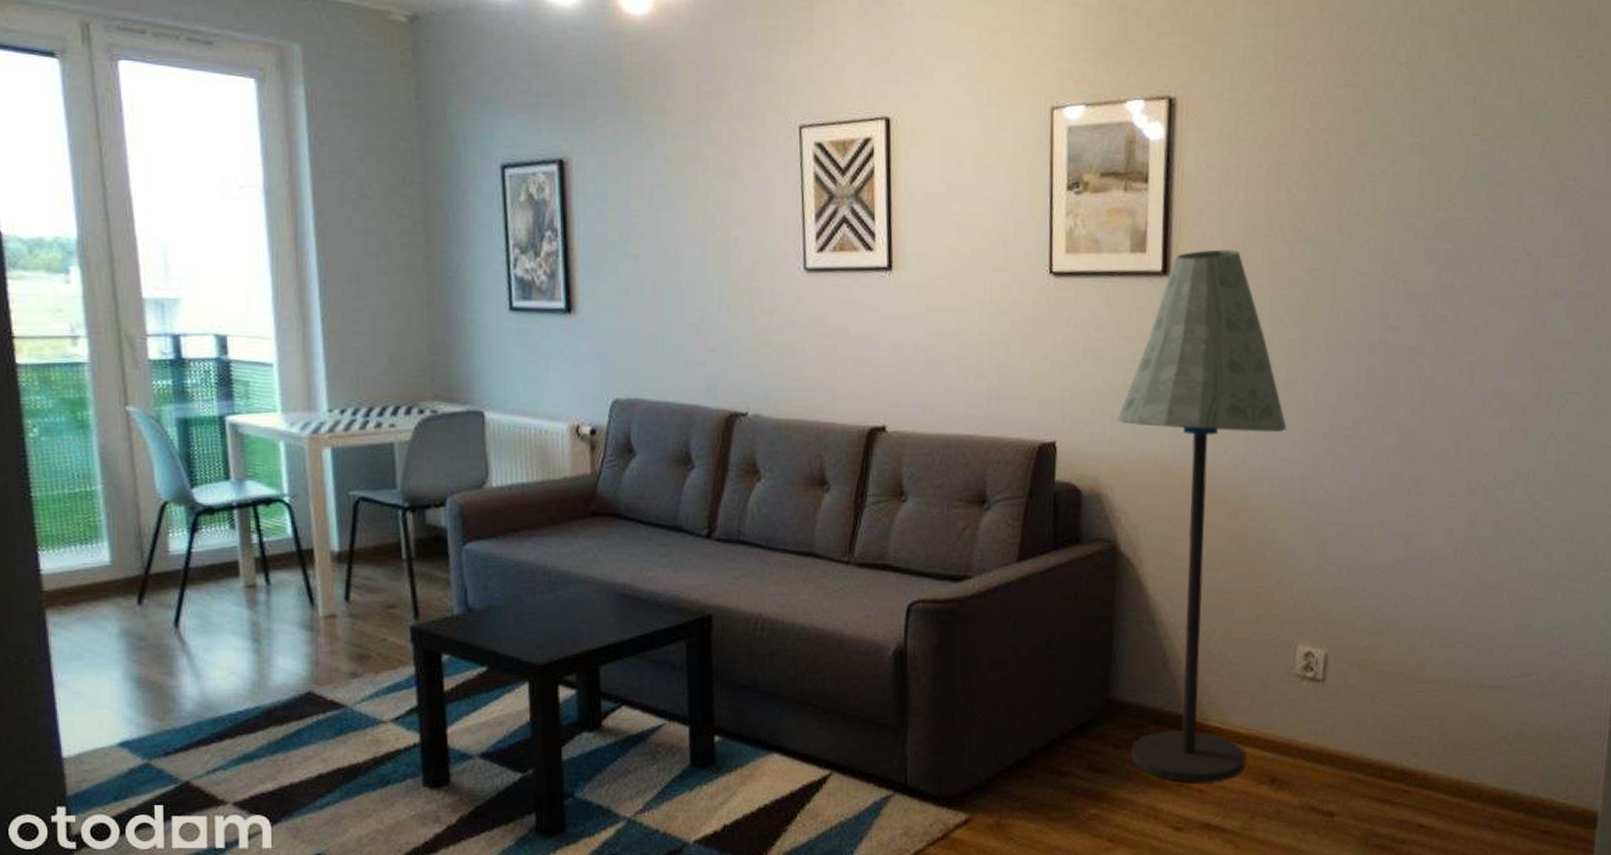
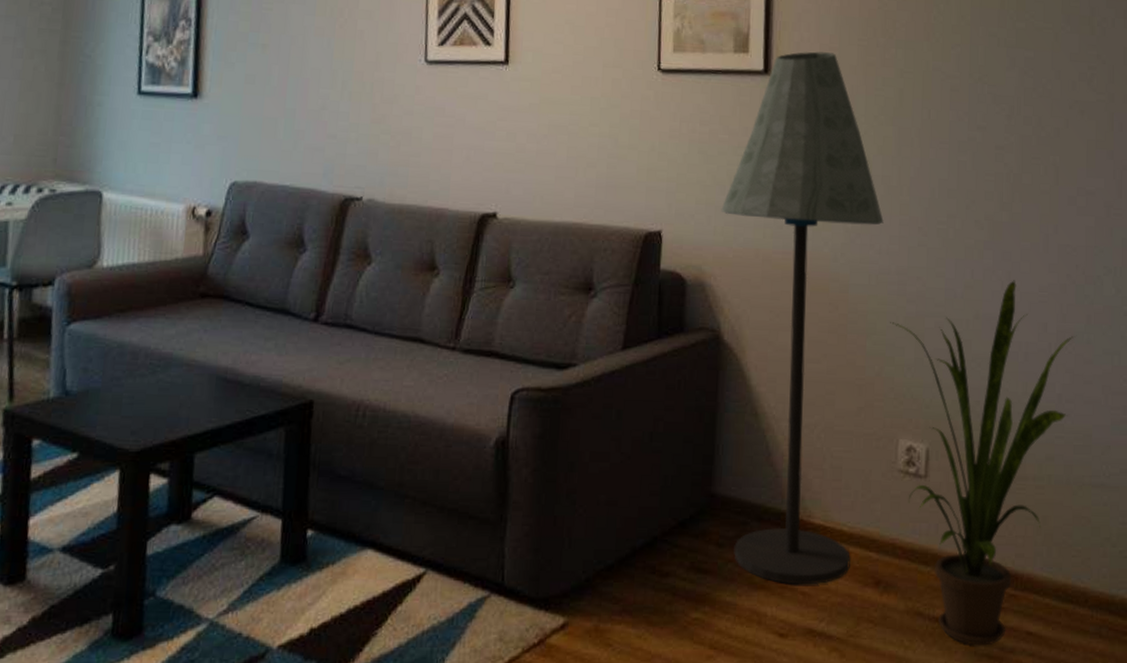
house plant: none [1291,486,1483,837] -> present [890,280,1076,646]

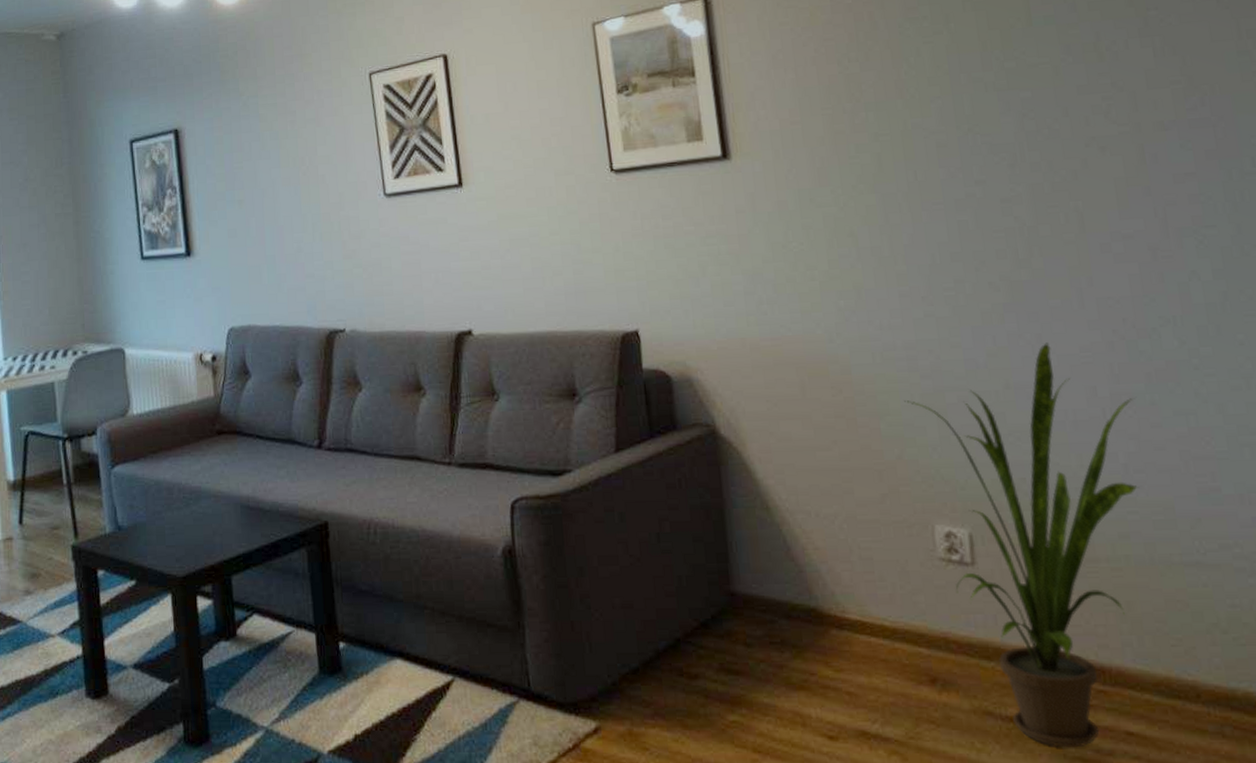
floor lamp: present [721,51,884,585] -> none [697,127,899,684]

